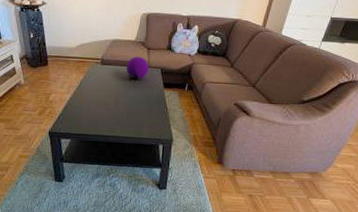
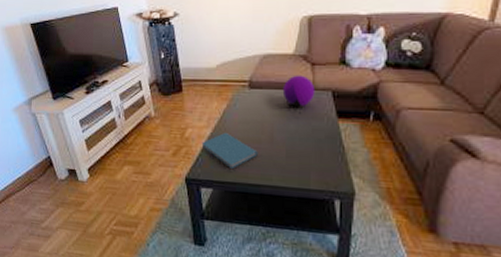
book: none [63,97,106,124] -> present [201,132,258,169]

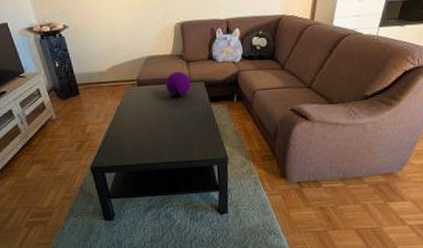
book: present [201,132,258,169] -> none [101,124,150,153]

